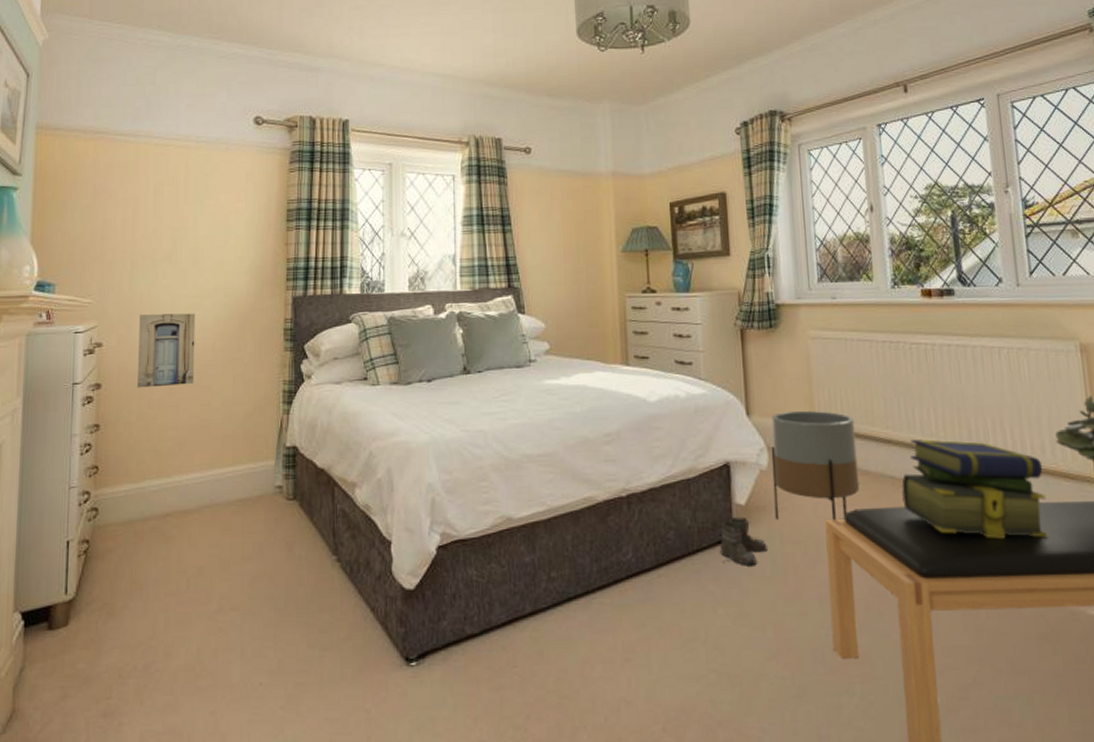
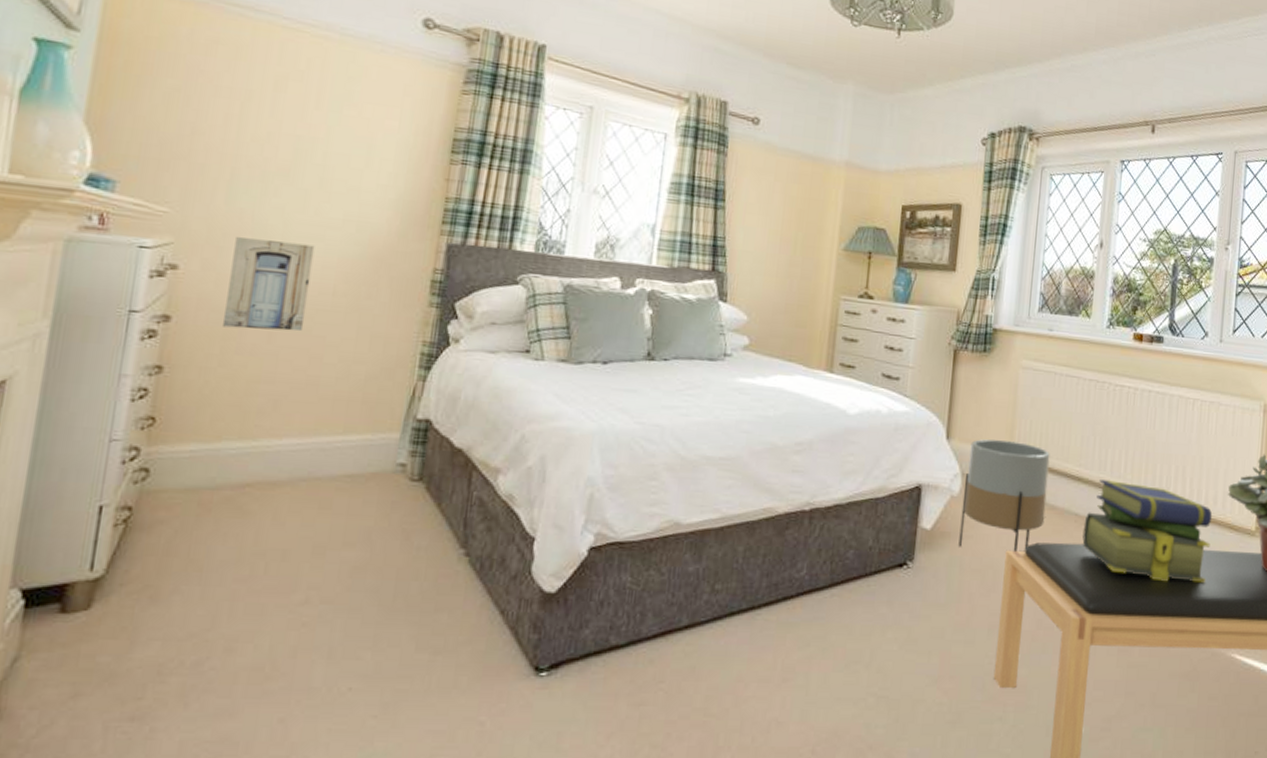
boots: present [720,518,767,565] -> none [898,542,946,591]

